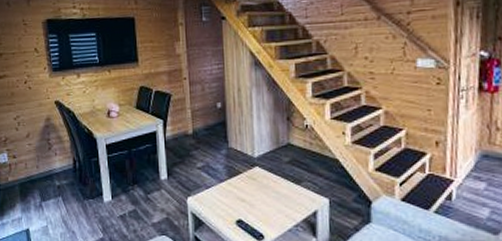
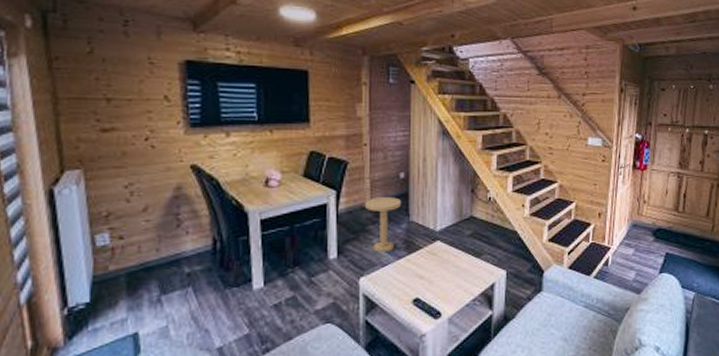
side table: none [187,125,221,175] -> present [364,197,402,252]

